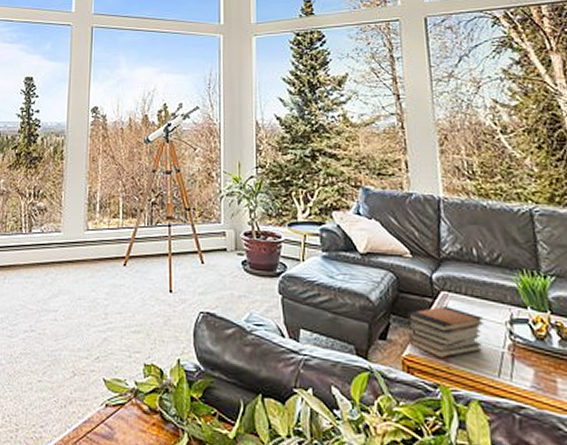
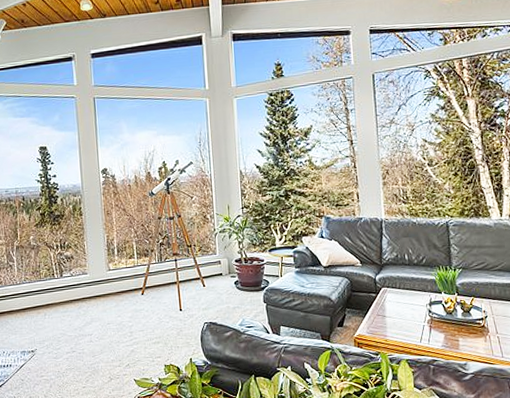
book stack: present [407,306,485,359] -> none [358,298,412,335]

